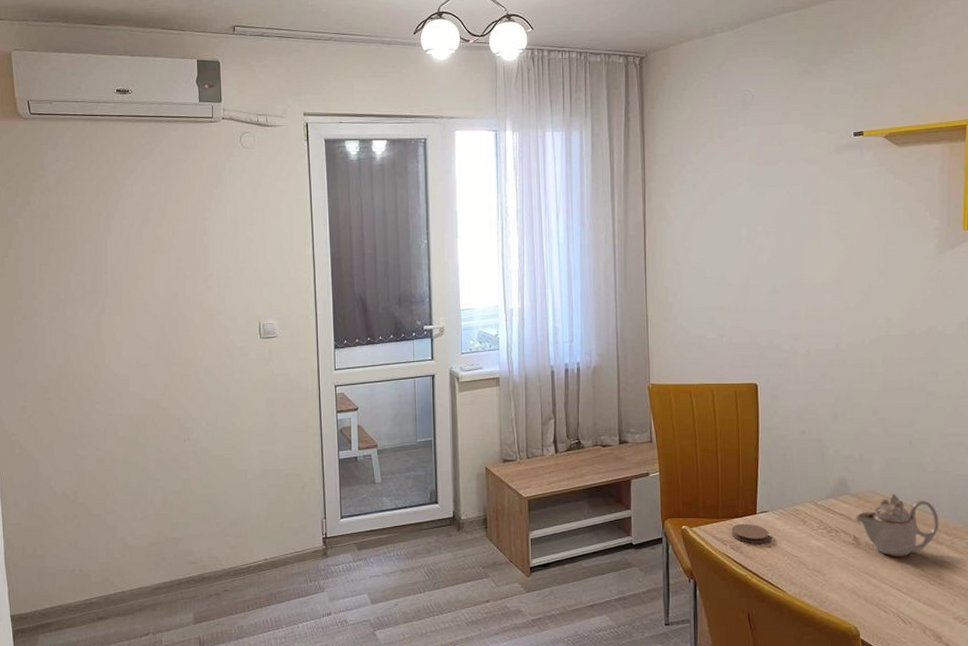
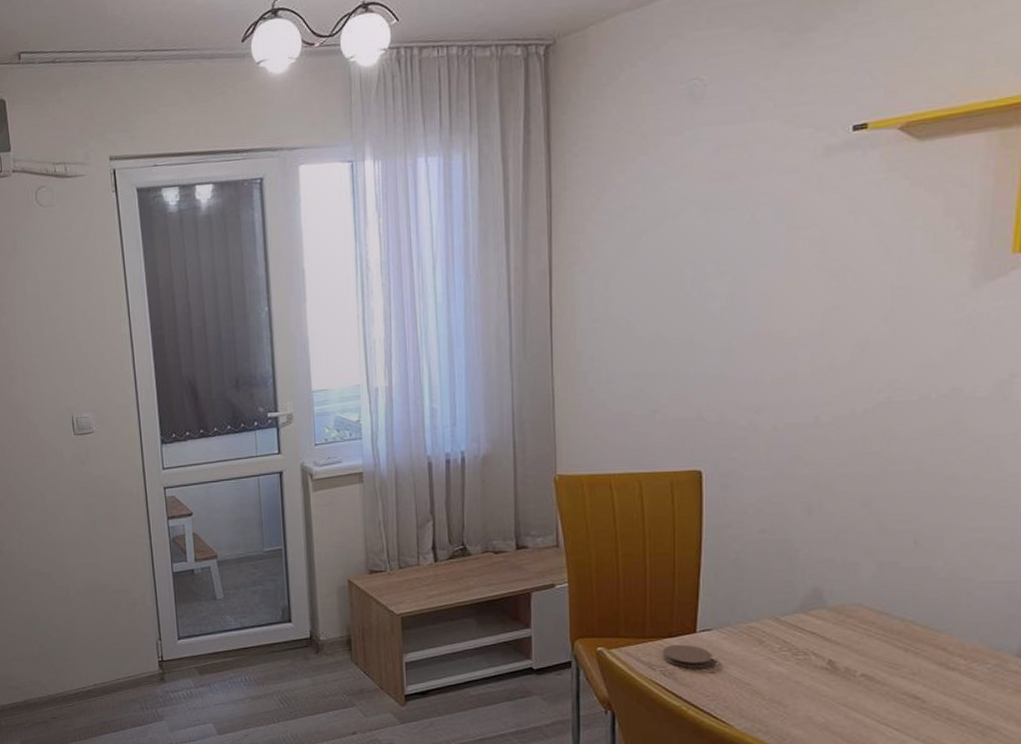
teapot: present [856,494,939,557] -> none [832,607,951,686]

